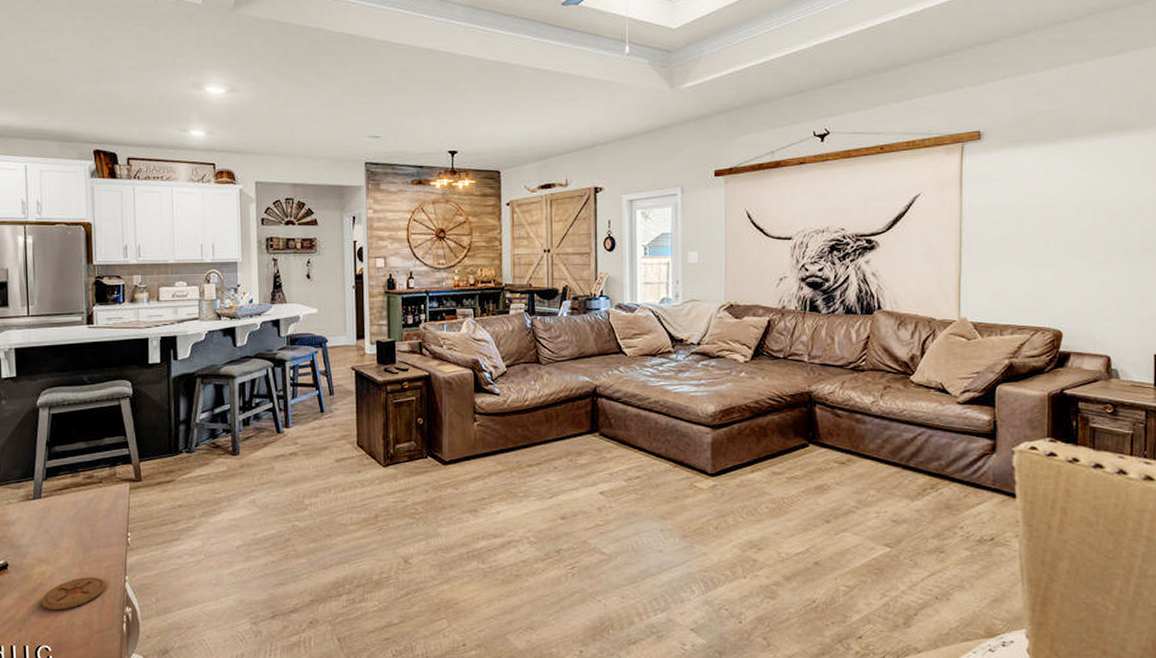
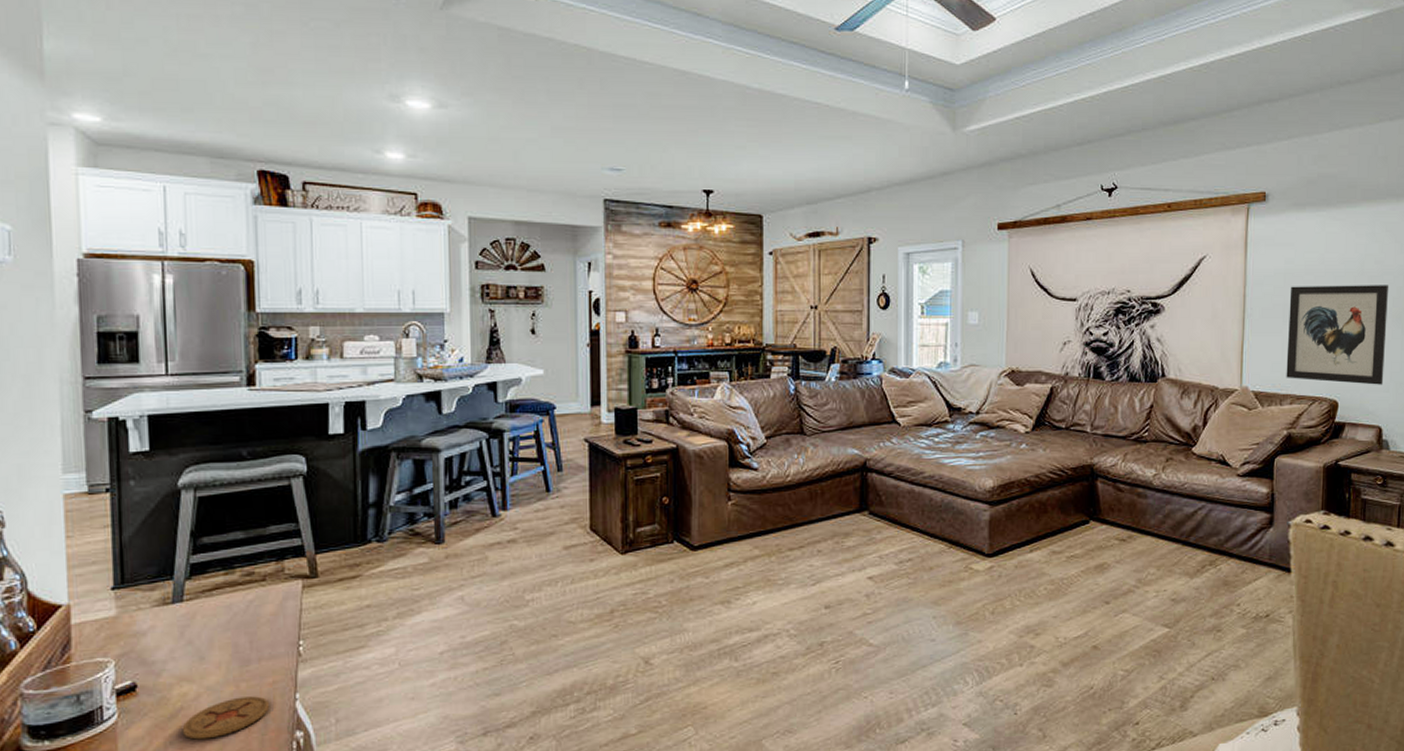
wall art: none [1006,216,1115,315] -> present [1286,285,1389,385]

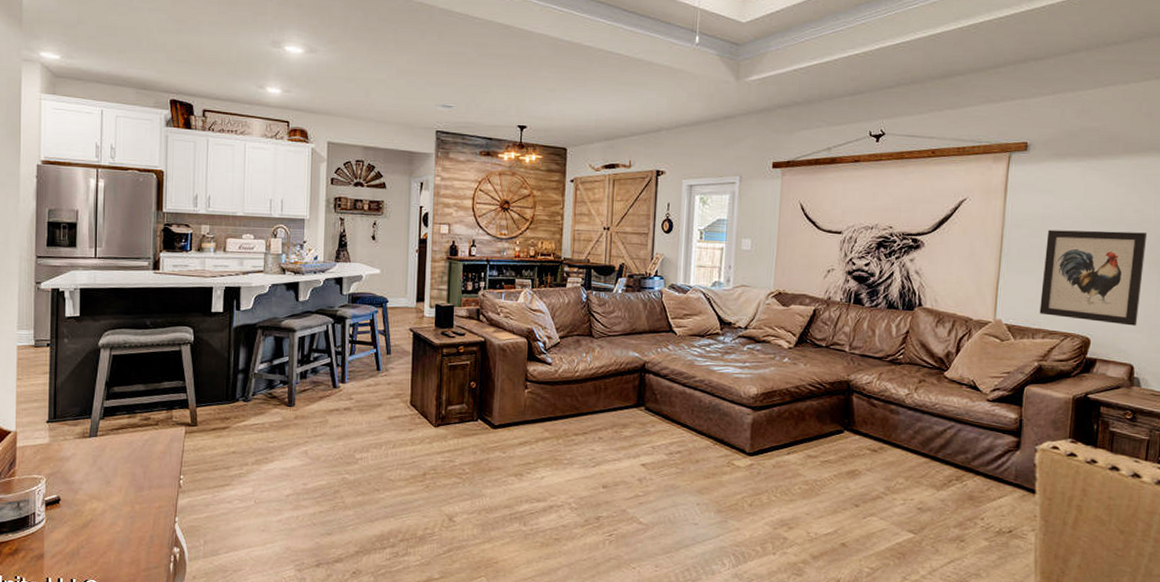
coaster: present [182,696,270,740] -> none [91,516,156,547]

